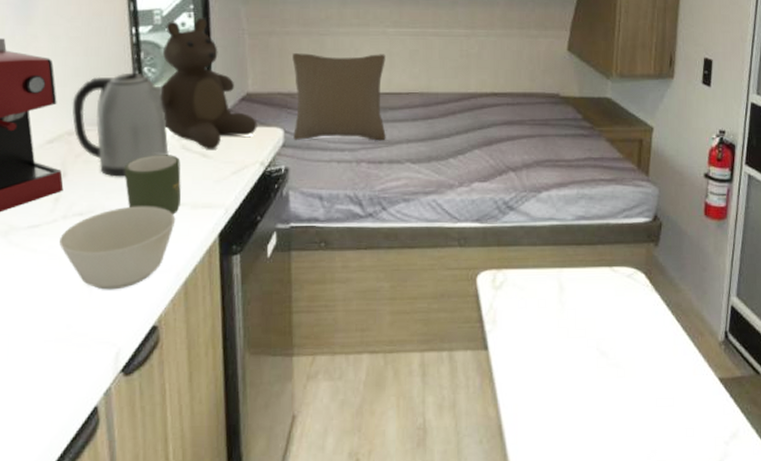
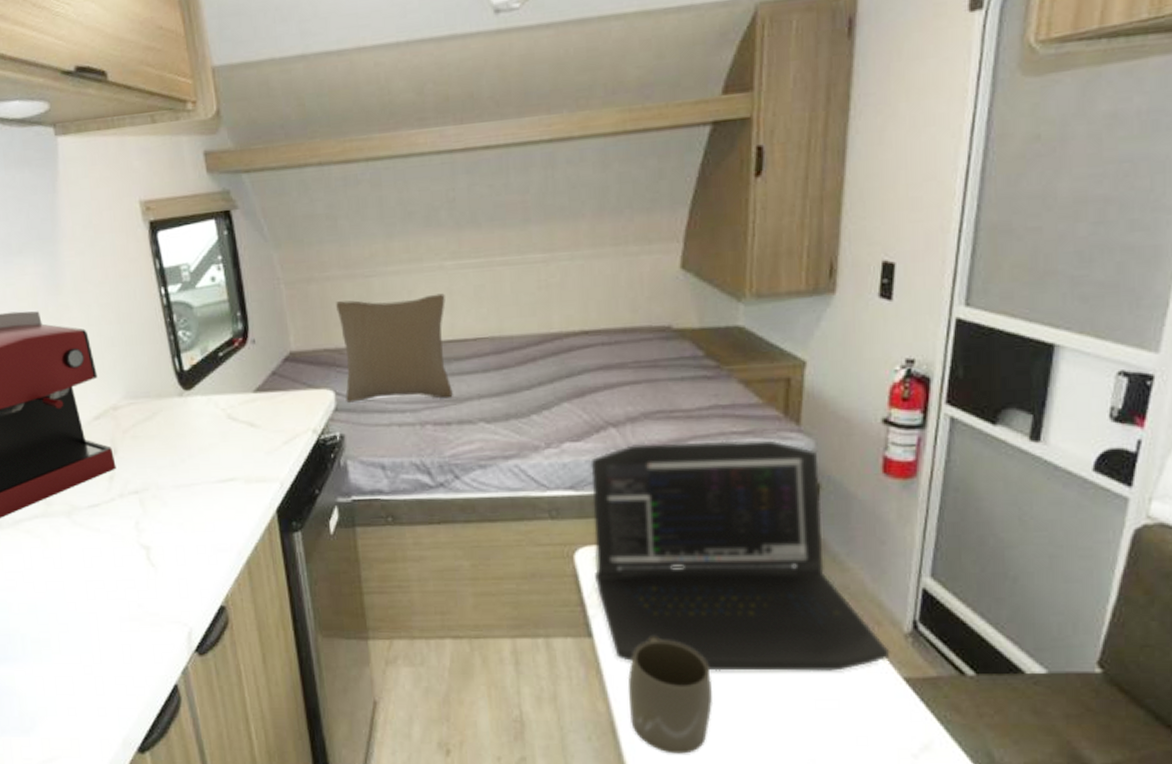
bowl: present [59,206,176,290] -> none [120,481,231,570]
kettle: present [72,72,169,177] -> none [111,338,215,453]
mug: present [124,155,181,215] -> none [172,426,233,490]
teddy bear: present [160,17,258,149] -> none [195,269,305,418]
laptop: none [493,186,710,377] -> present [590,440,890,671]
mug: none [514,349,581,452] -> present [627,637,714,754]

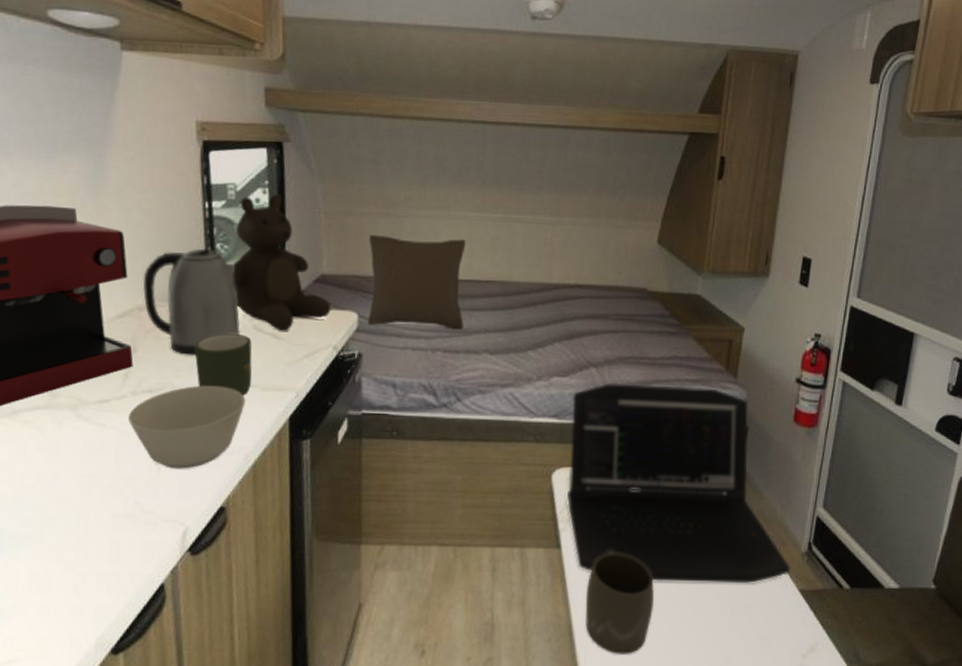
kettle: none [111,338,215,453] -> present [143,248,240,355]
bowl: none [120,481,231,570] -> present [128,385,246,469]
mug: none [172,426,233,490] -> present [194,334,252,396]
teddy bear: none [195,269,305,418] -> present [232,194,331,331]

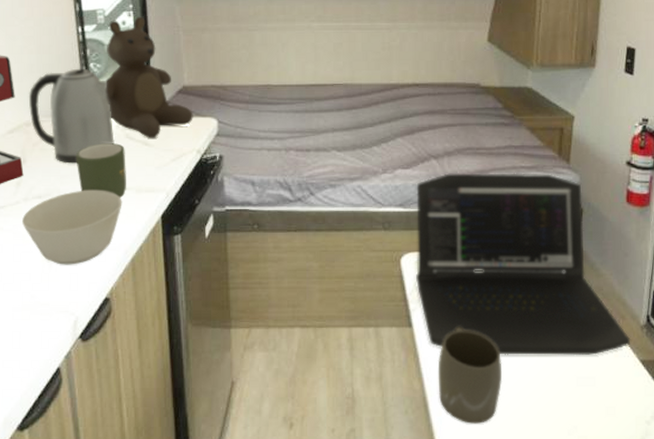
pillow: present [368,235,466,330] -> none [224,47,313,130]

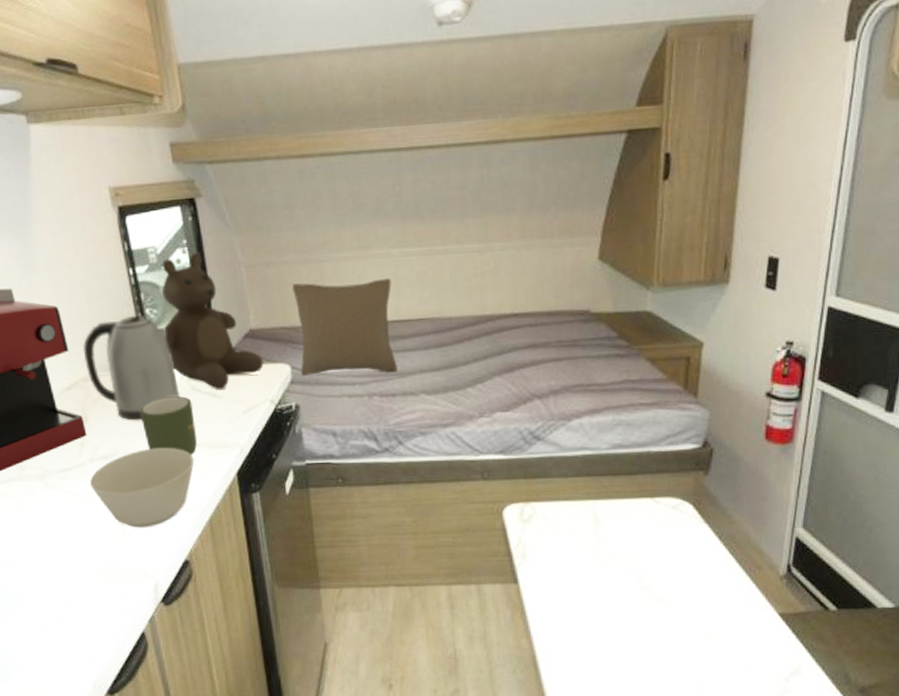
pillow: none [224,47,313,130] -> present [292,278,398,376]
laptop: present [416,173,631,355] -> none [518,410,768,611]
mug: present [437,327,503,424] -> none [547,582,621,683]

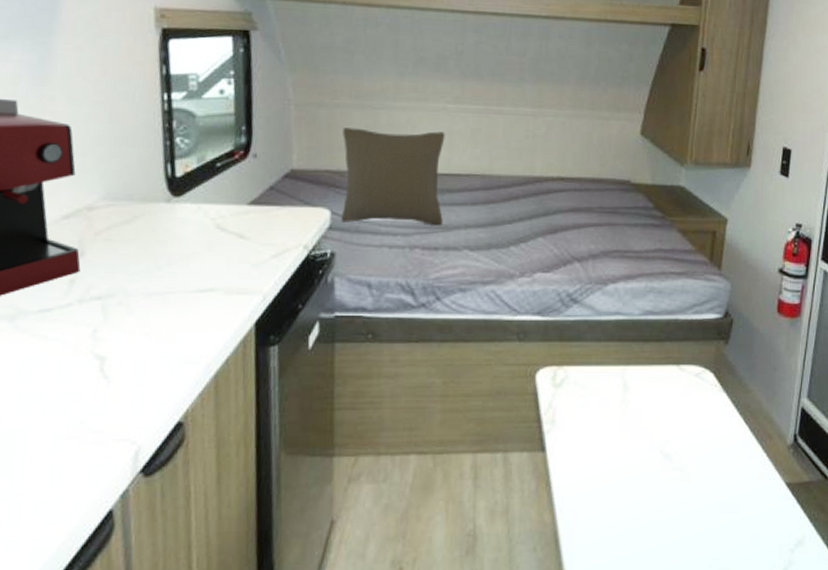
kettle: present [82,315,180,421] -> none [92,142,202,258]
bowl: present [90,447,195,528] -> none [74,290,207,382]
mug: present [139,396,197,455] -> none [150,234,215,301]
teddy bear: present [161,252,264,389] -> none [193,85,302,230]

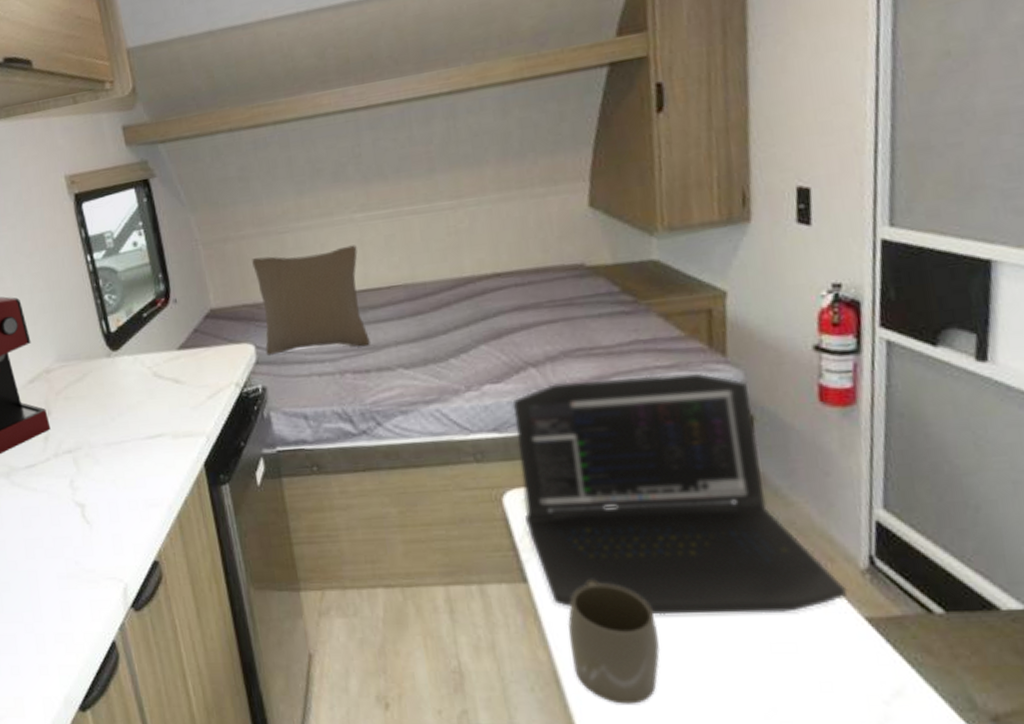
laptop: none [552,278,777,481] -> present [512,372,848,615]
mug: none [571,451,642,560] -> present [567,581,661,704]

